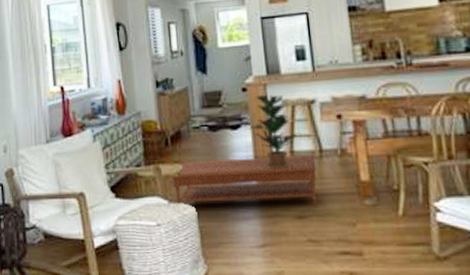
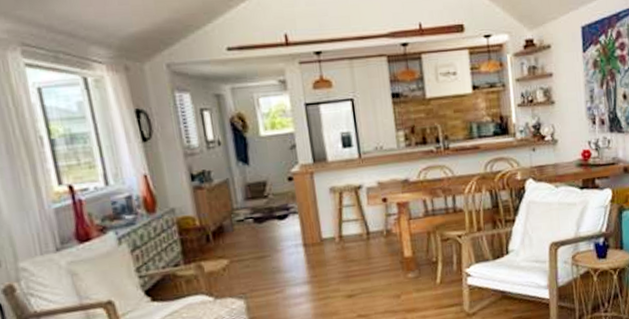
coffee table: present [171,155,318,208] -> none [215,238,366,301]
potted plant: present [251,94,297,169] -> none [299,182,345,255]

